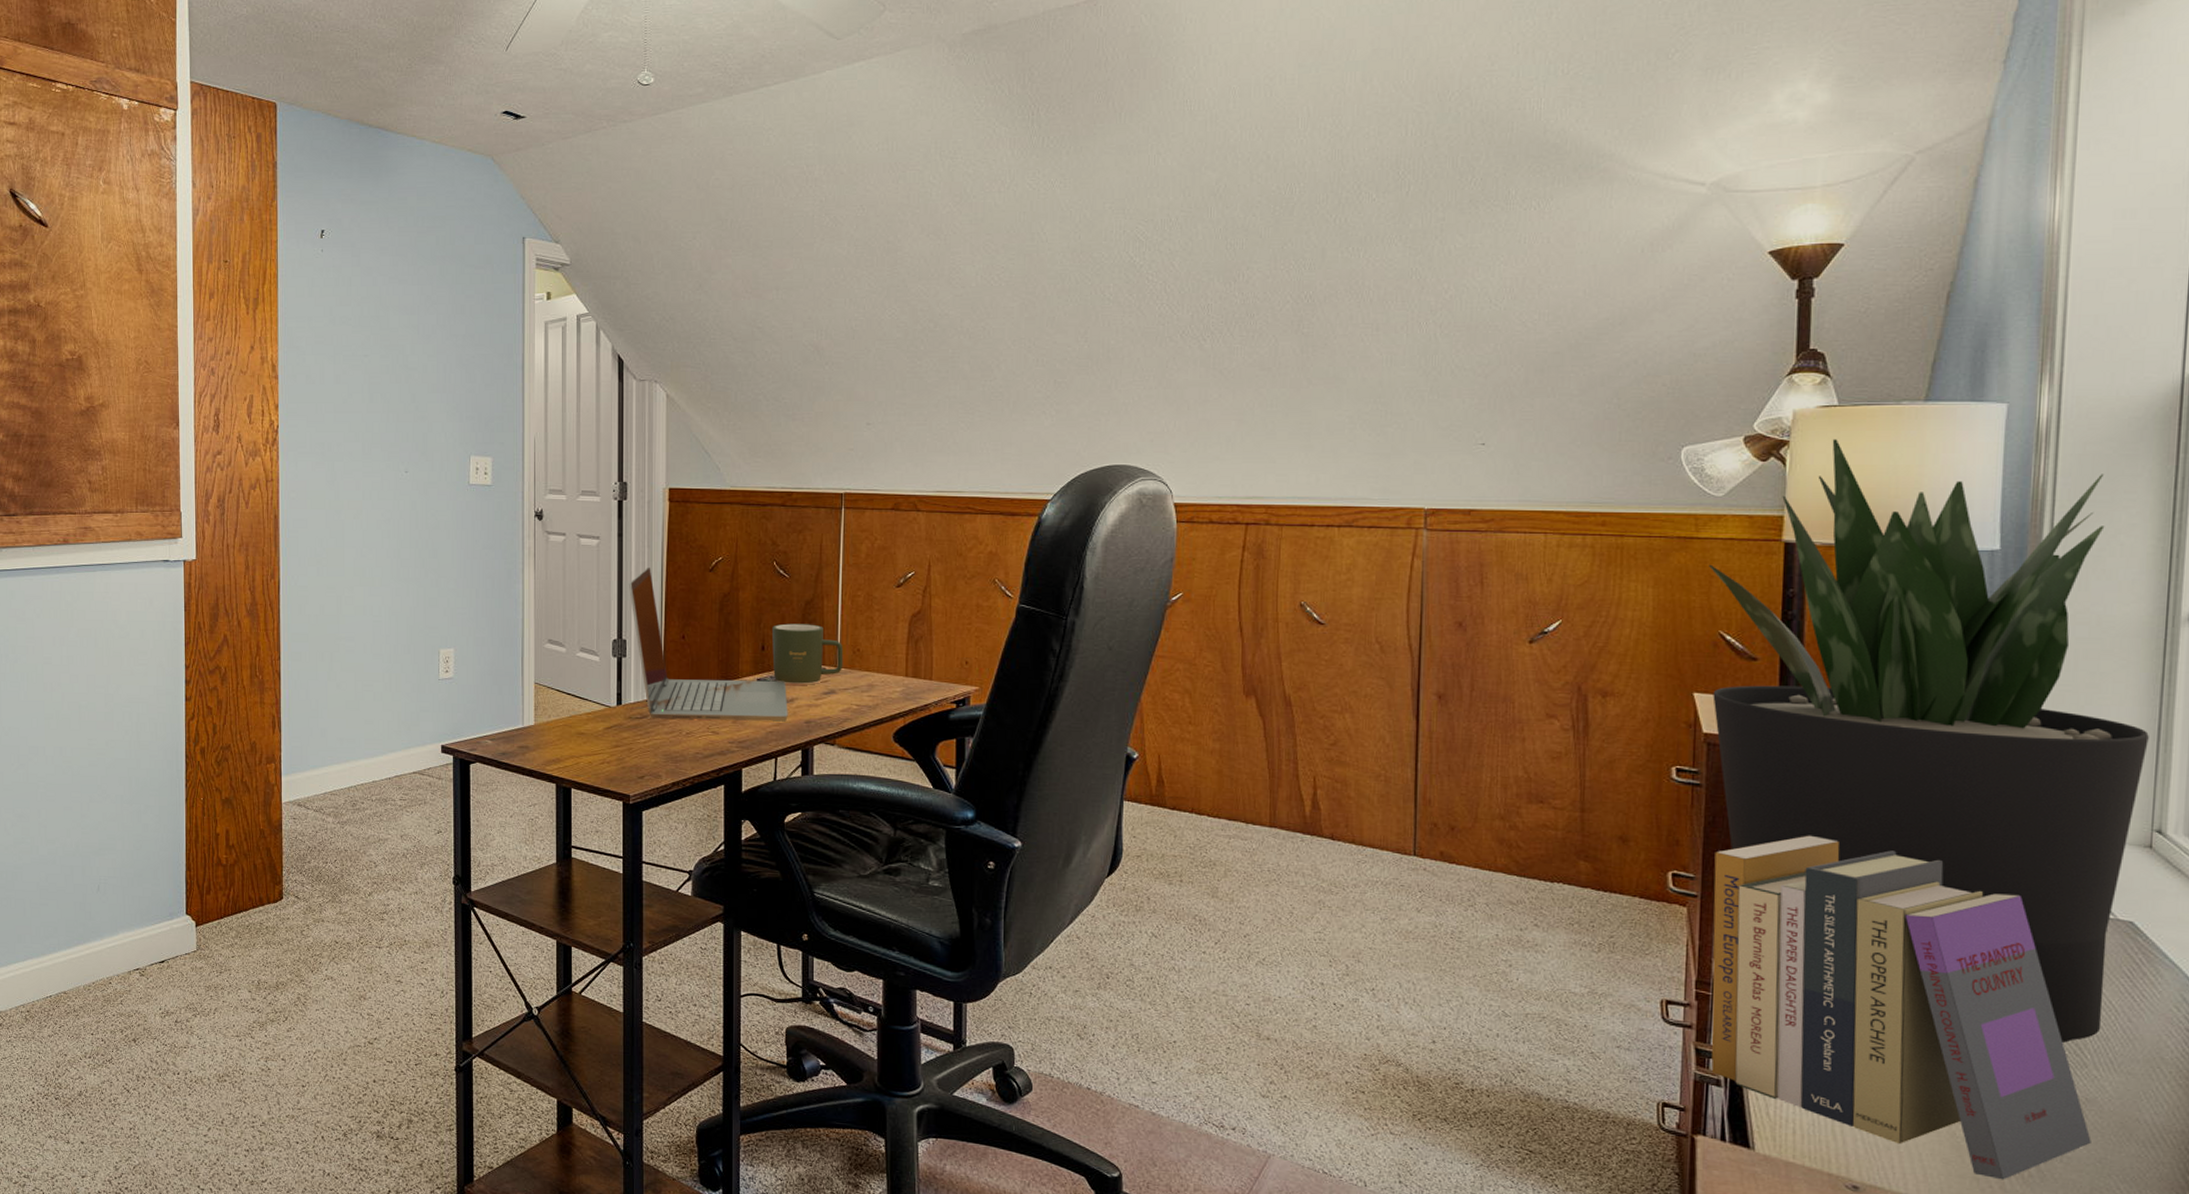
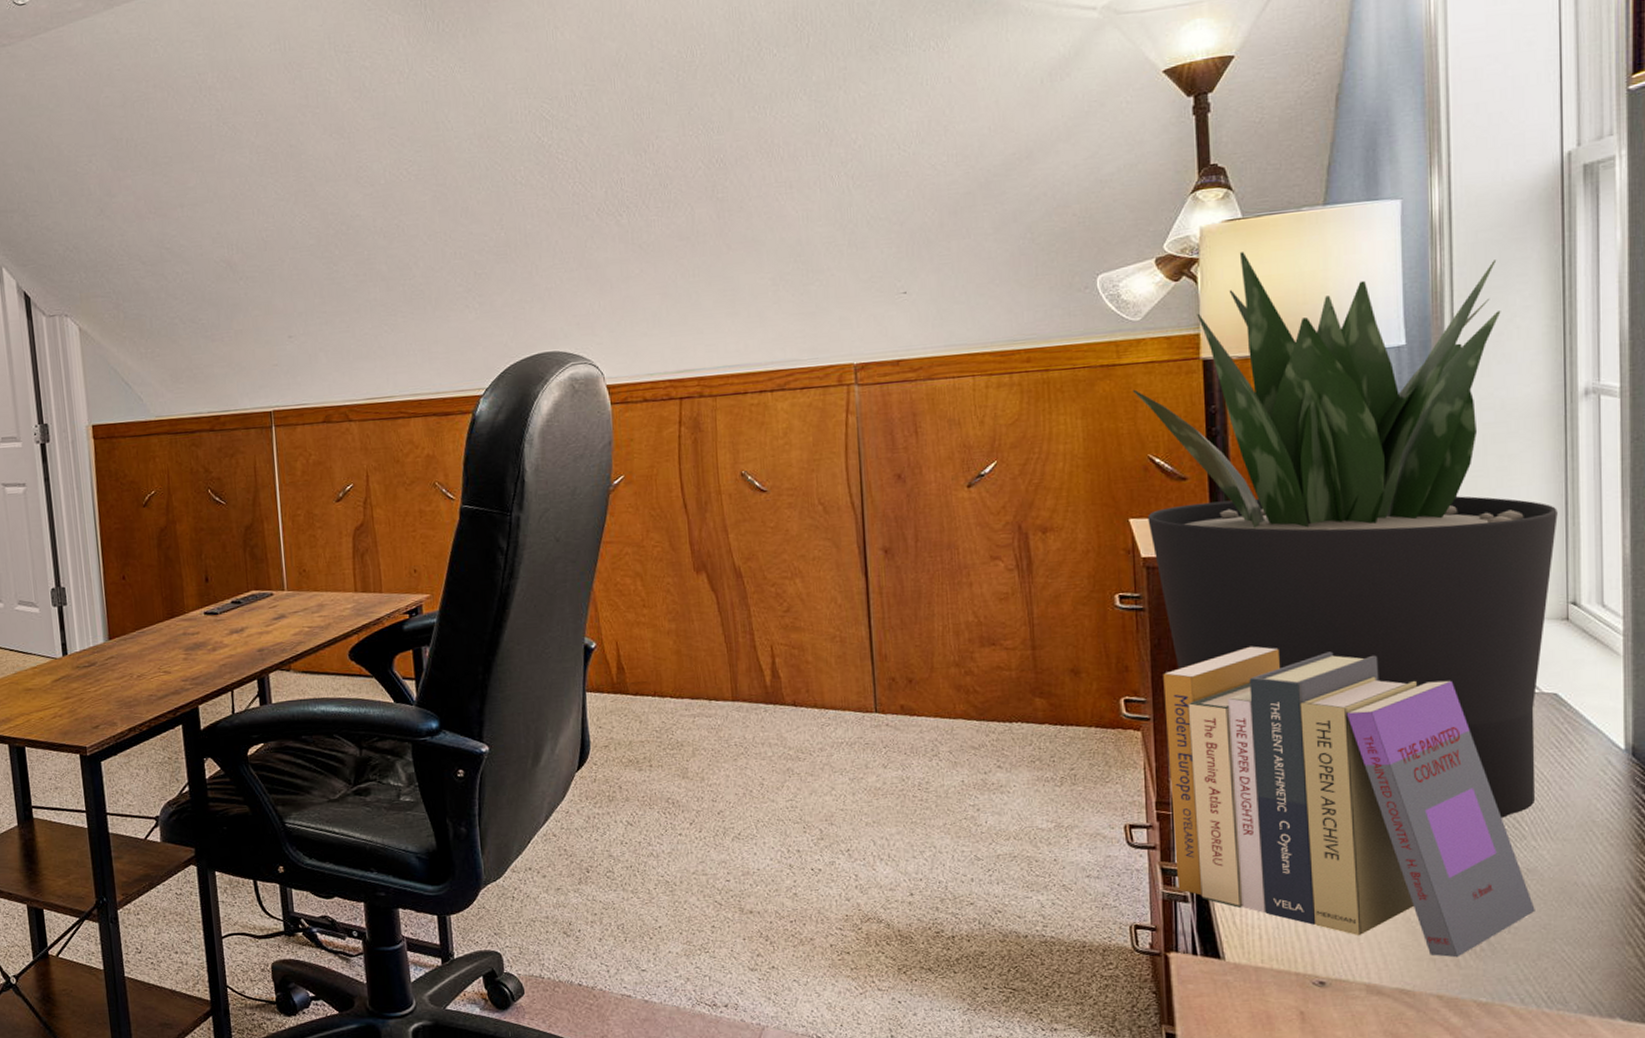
laptop: present [628,566,788,722] -> none [60,509,240,666]
mug: present [772,623,844,685] -> none [214,549,291,615]

